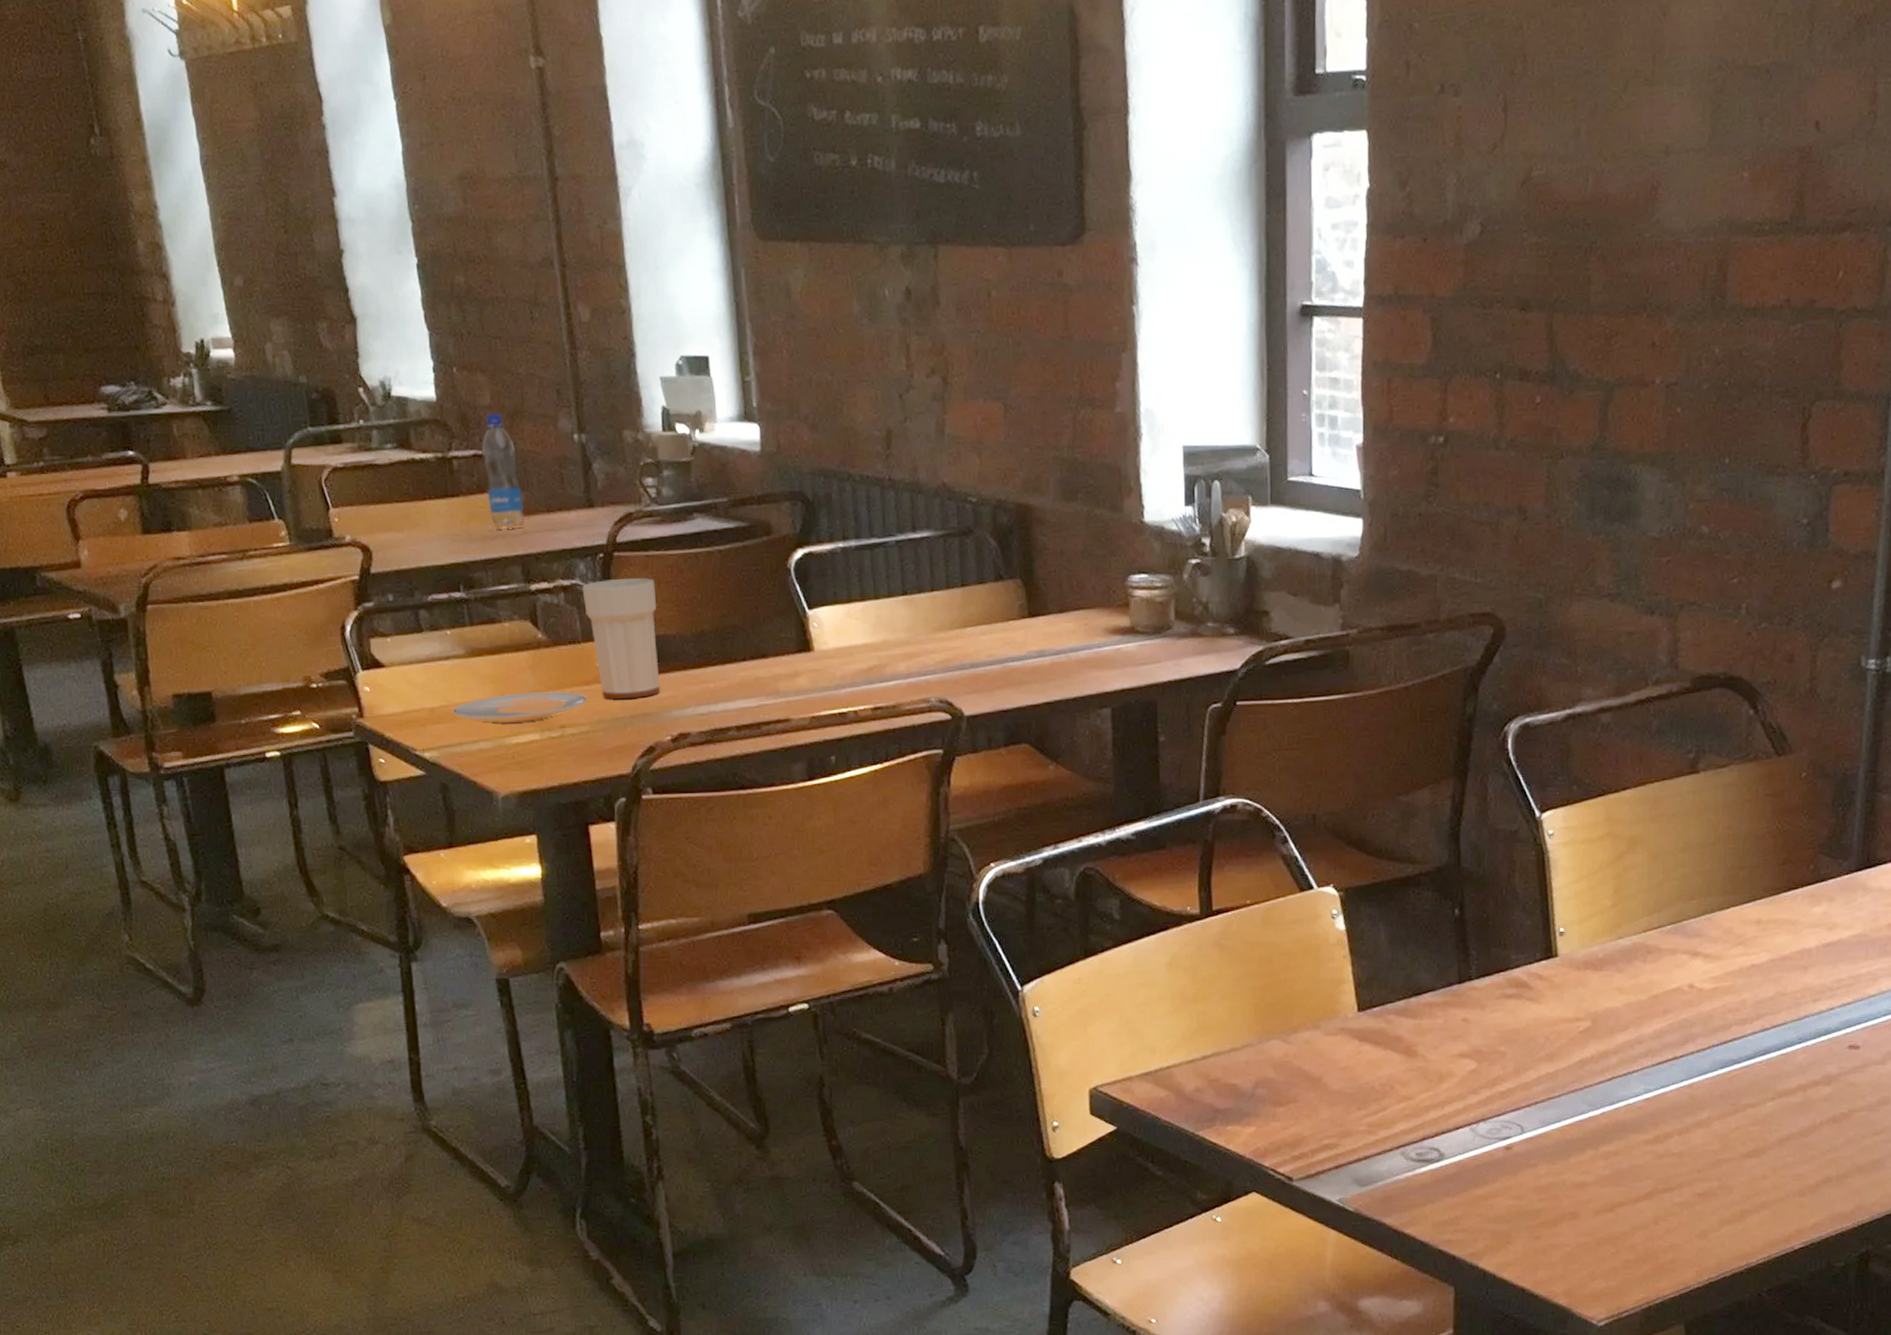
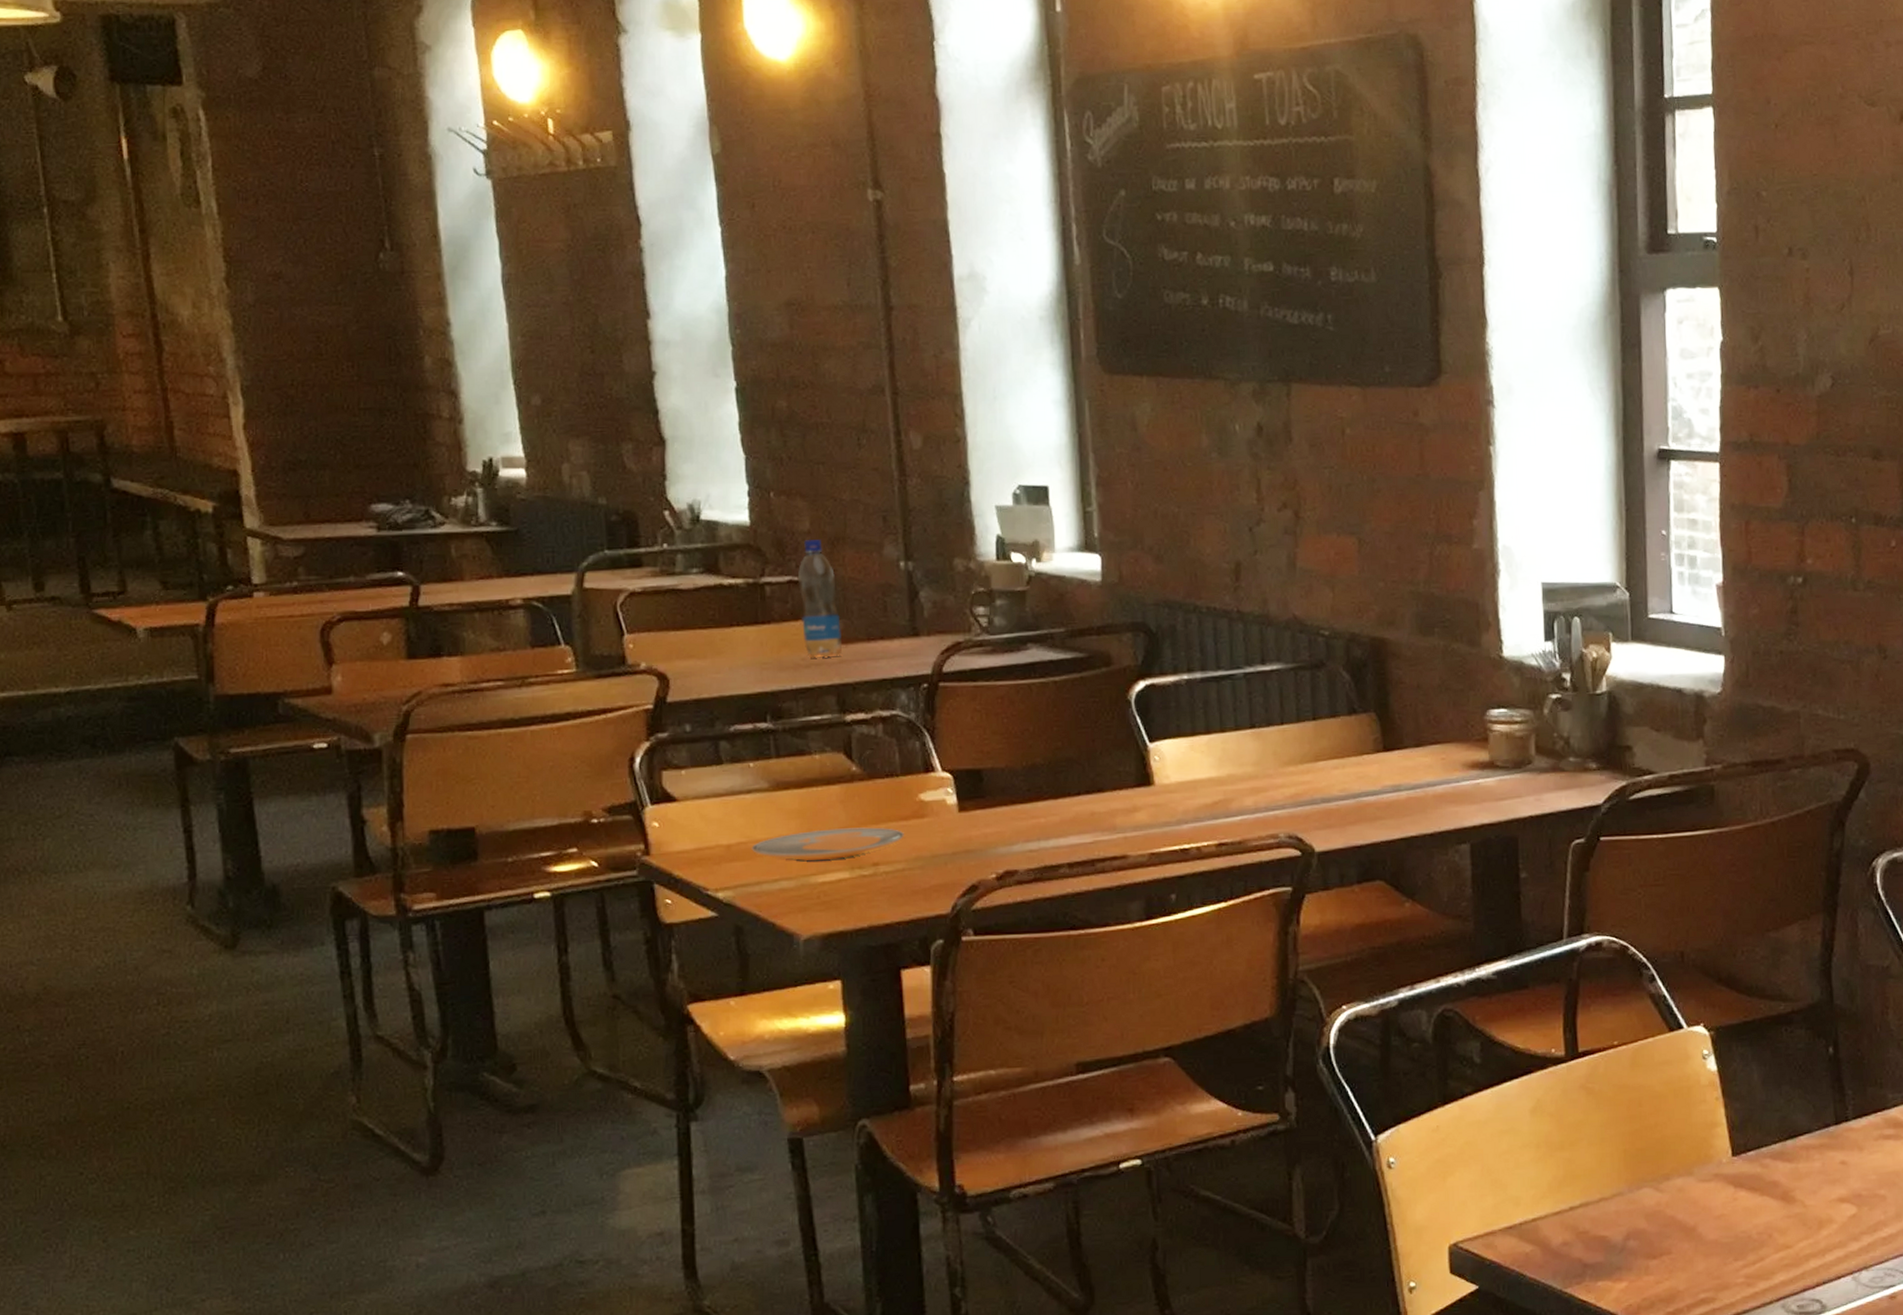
cup: present [582,578,660,699] -> none [903,709,986,835]

